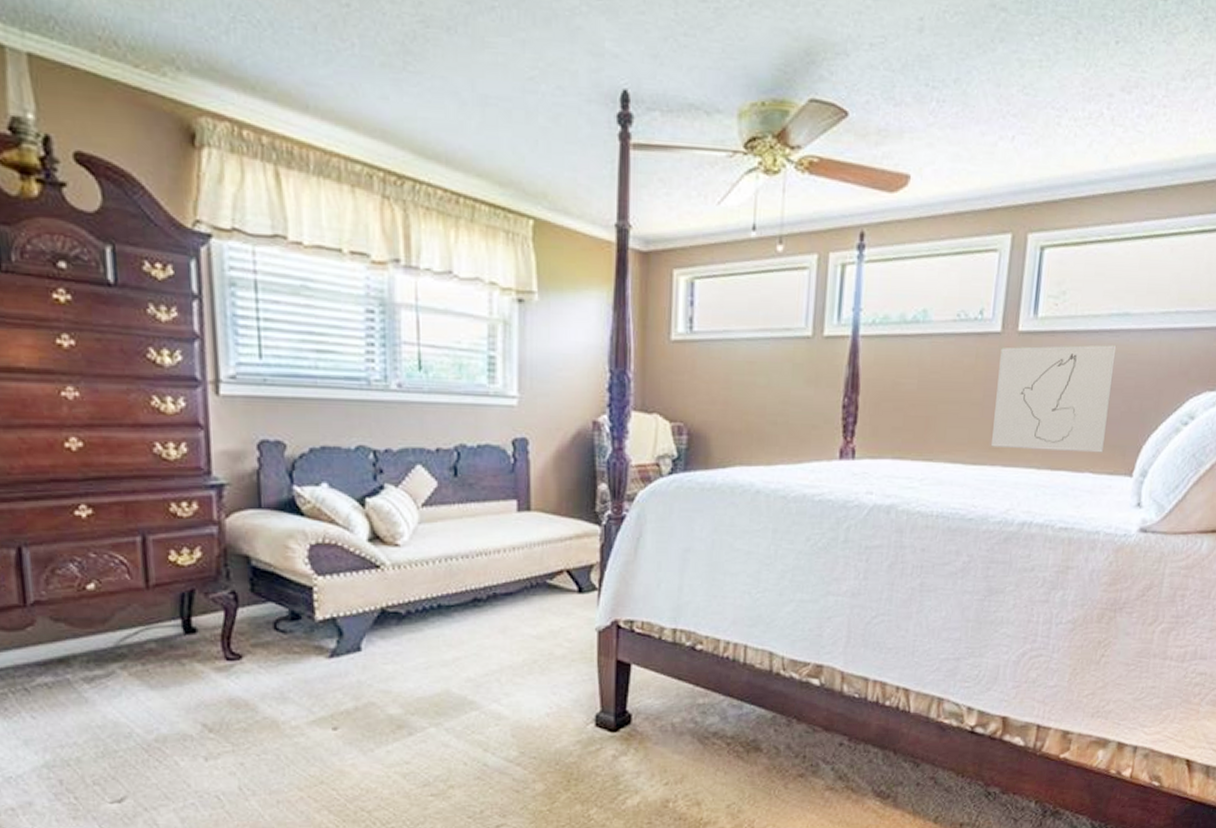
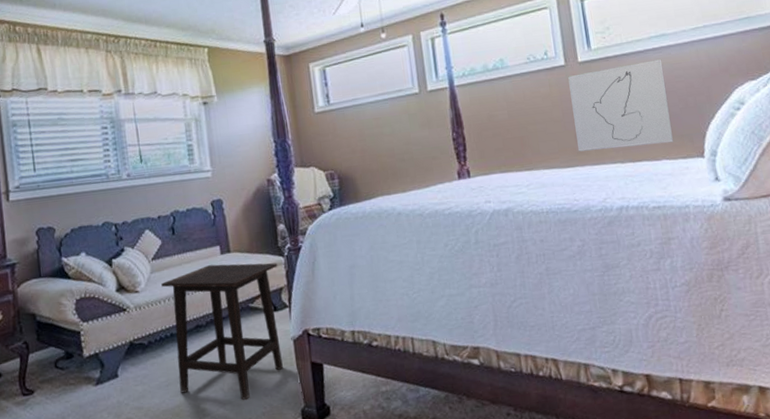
side table: none [432,523,591,697] -> present [161,263,283,401]

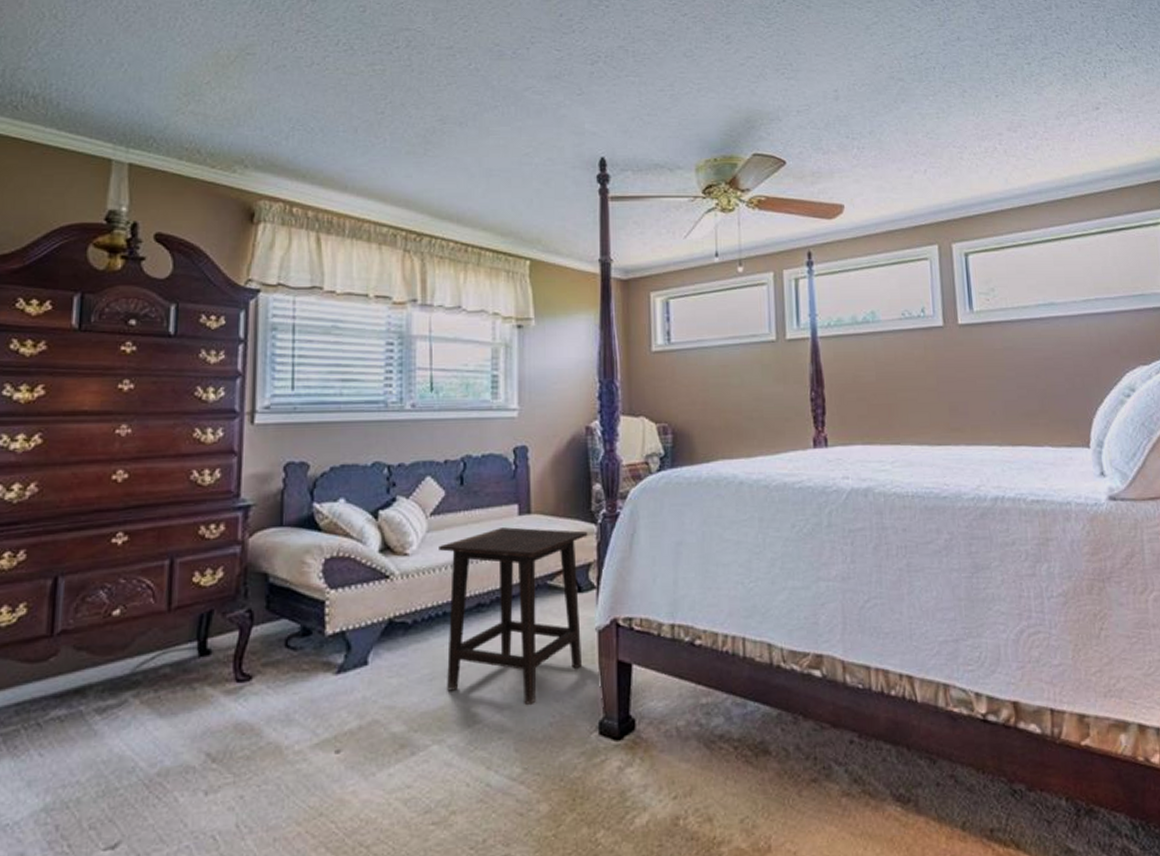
wall art: present [568,59,674,152] -> none [946,331,1058,428]

